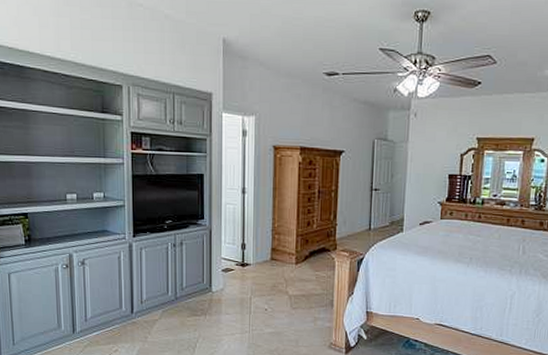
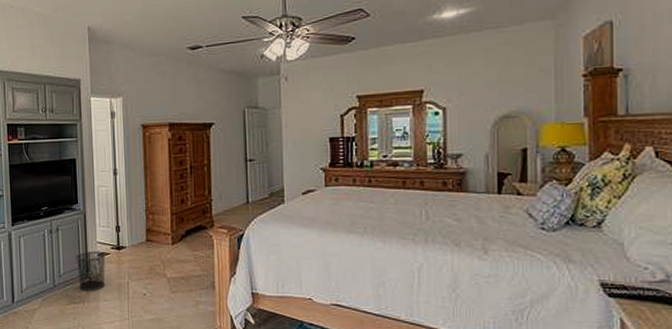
waste bin: none [199,266,230,305] -> present [76,251,106,291]

